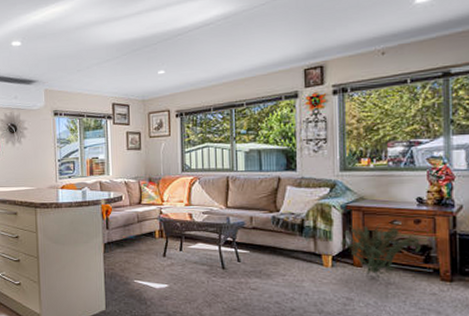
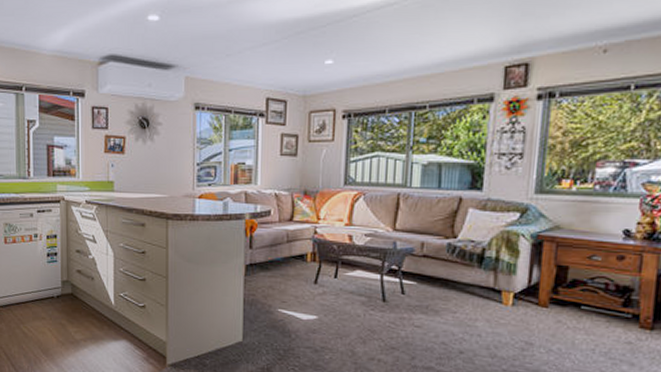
decorative plant: present [341,222,420,277] -> none [526,256,622,320]

